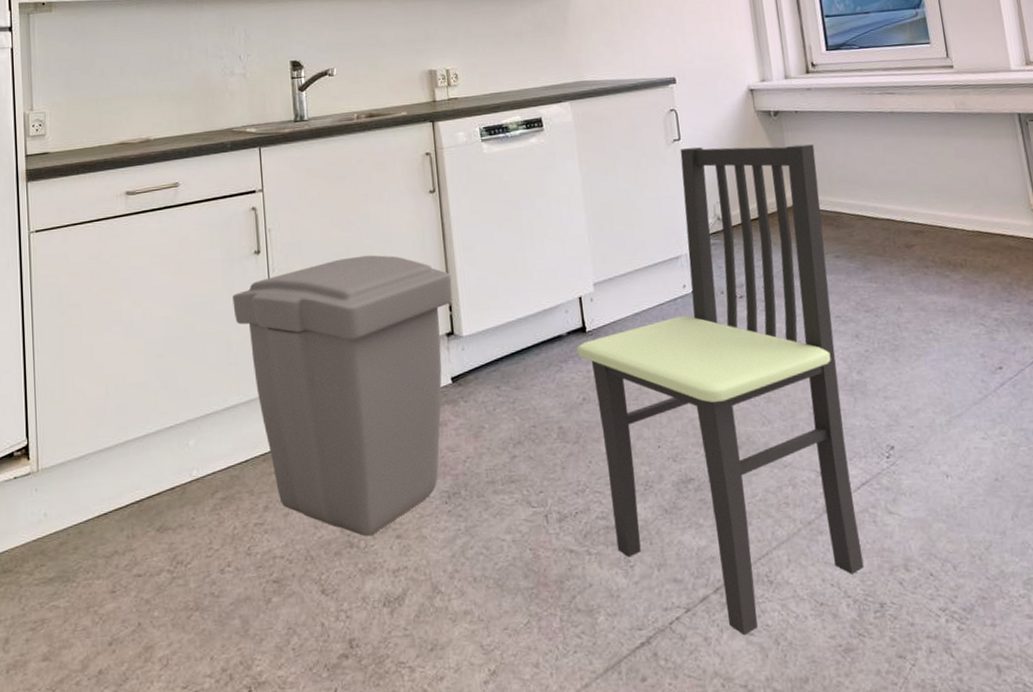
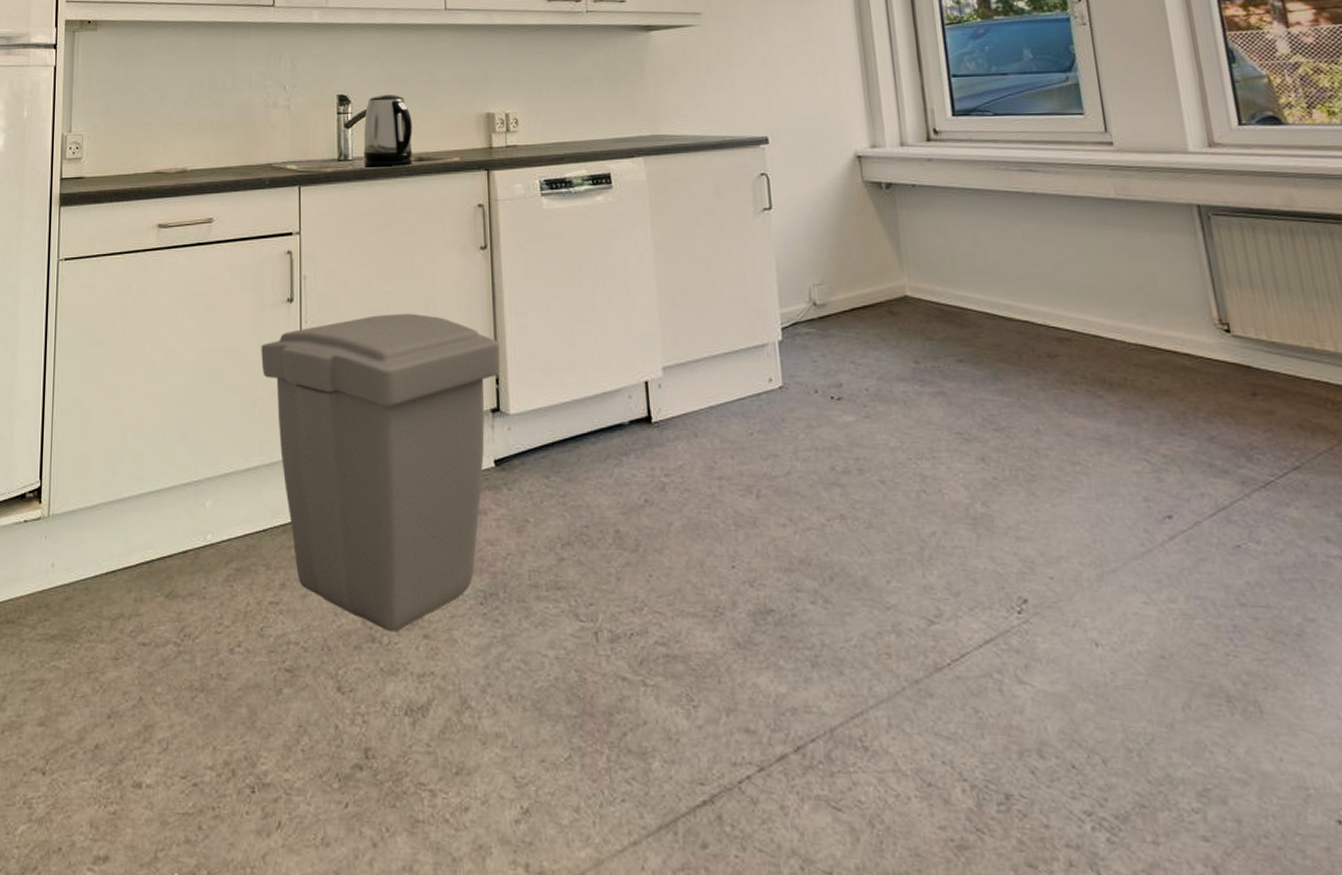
kettle: none [317,57,365,126] -> present [363,94,413,168]
dining chair: present [577,144,864,636] -> none [640,218,986,810]

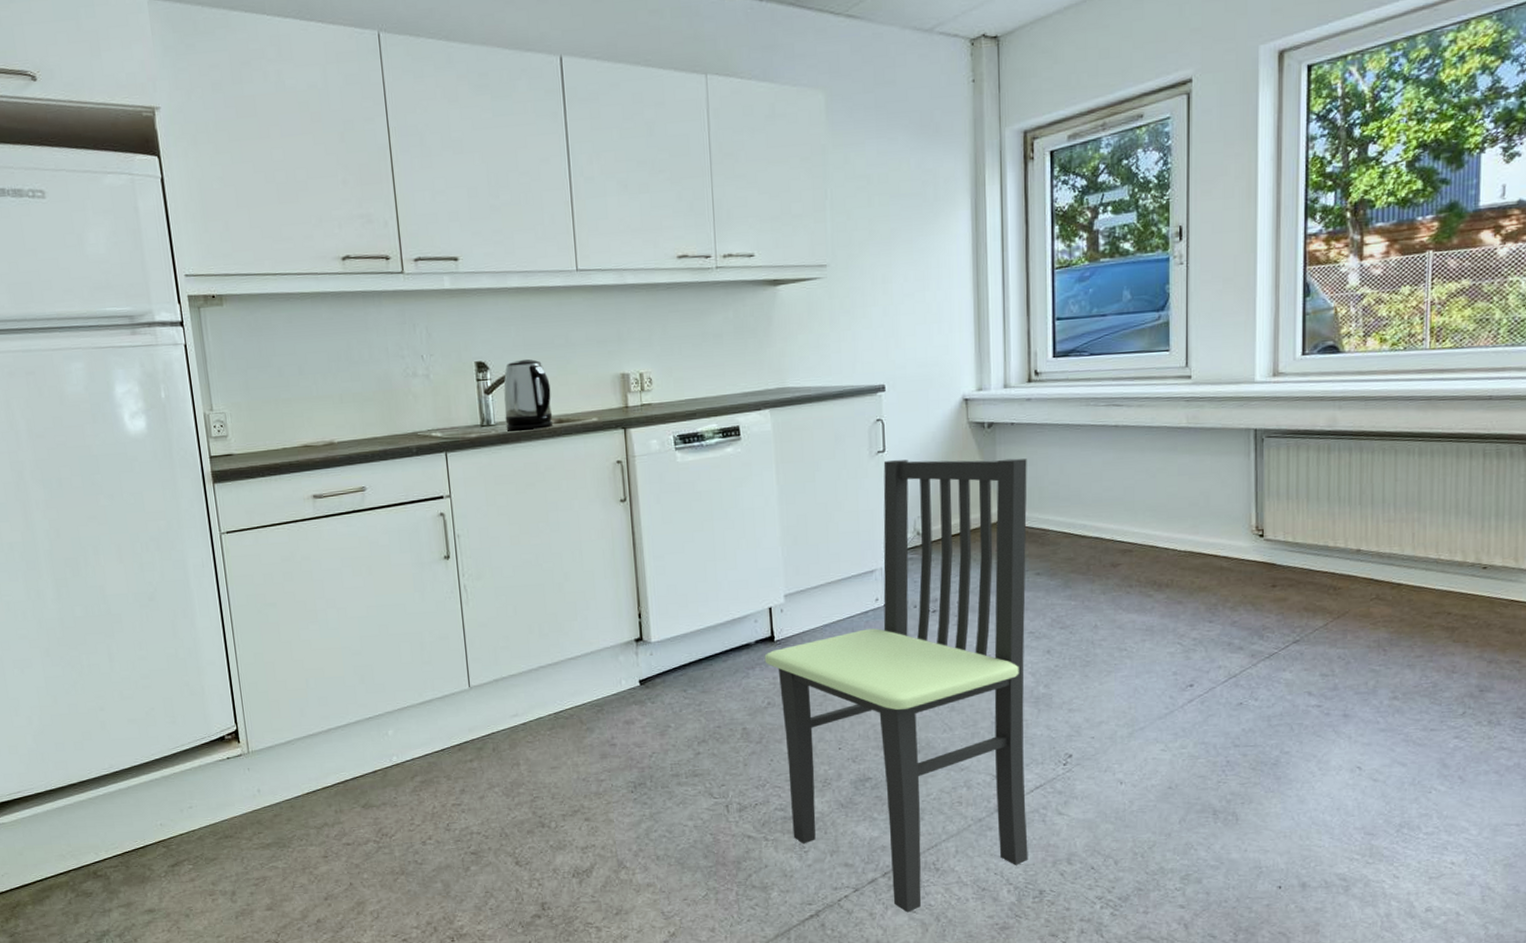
trash can: present [261,313,500,632] -> none [424,562,642,819]
dining chair: none [640,218,986,810] -> present [764,458,1028,913]

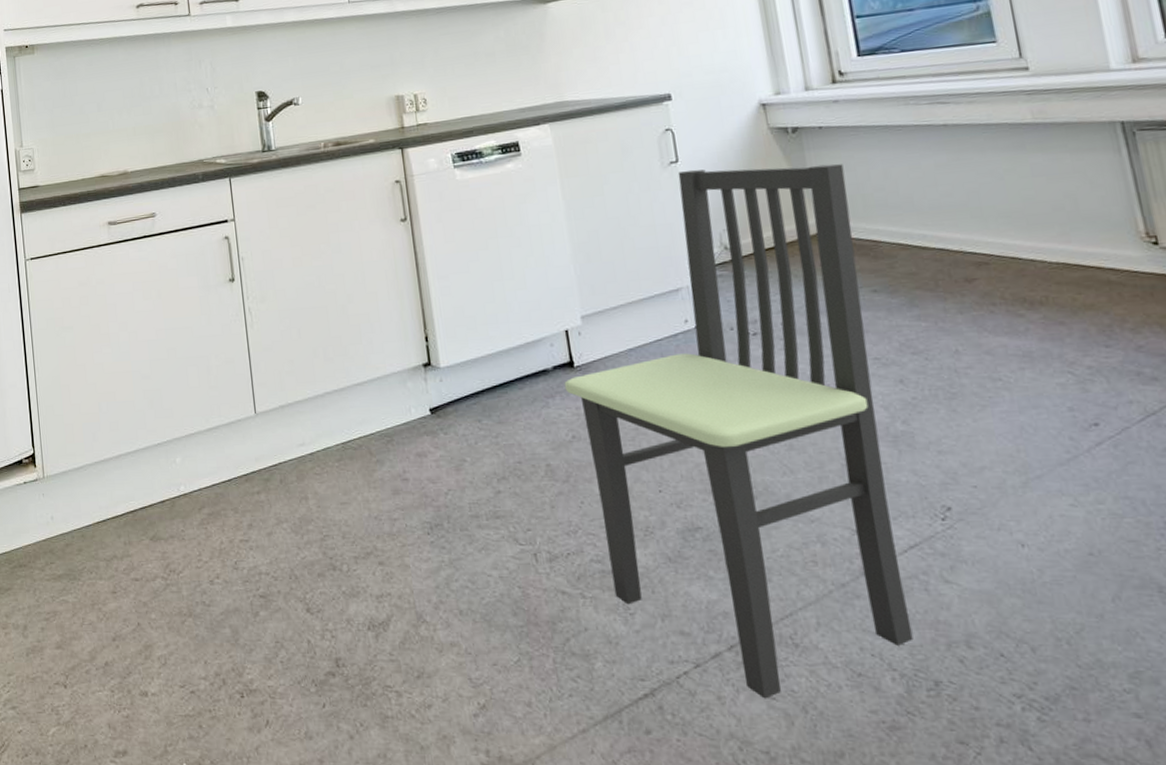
kettle: present [503,358,554,432] -> none [283,86,332,156]

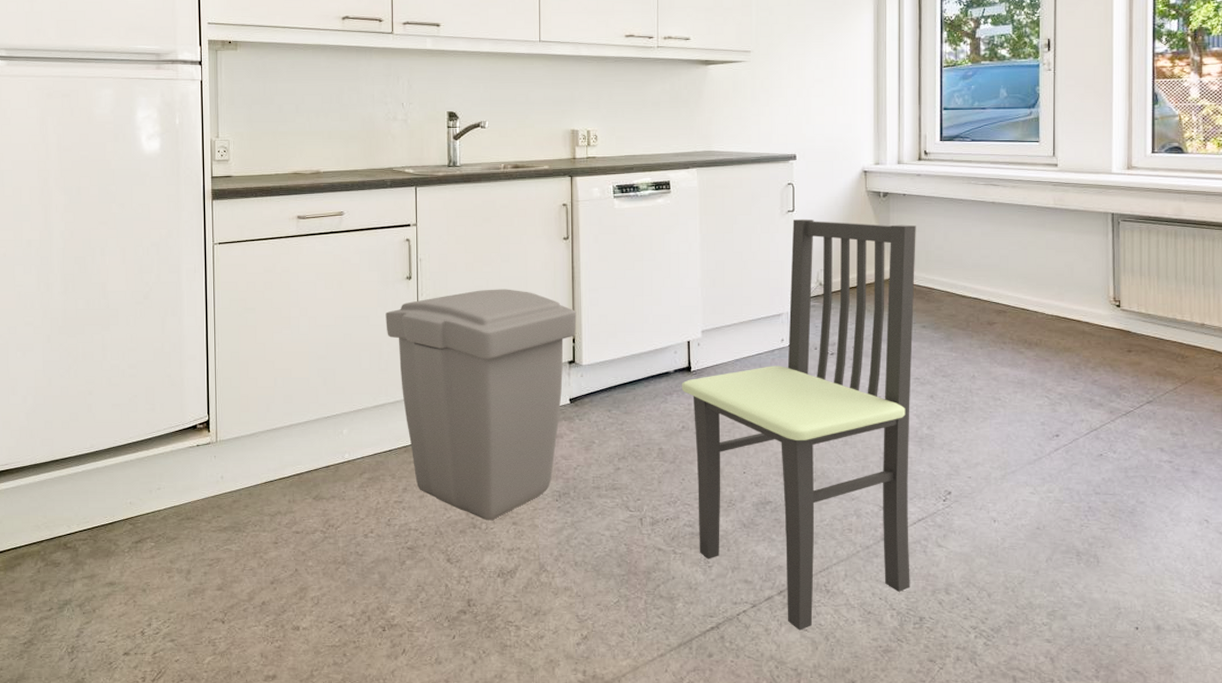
trash can: none [210,283,428,561] -> present [385,289,577,521]

